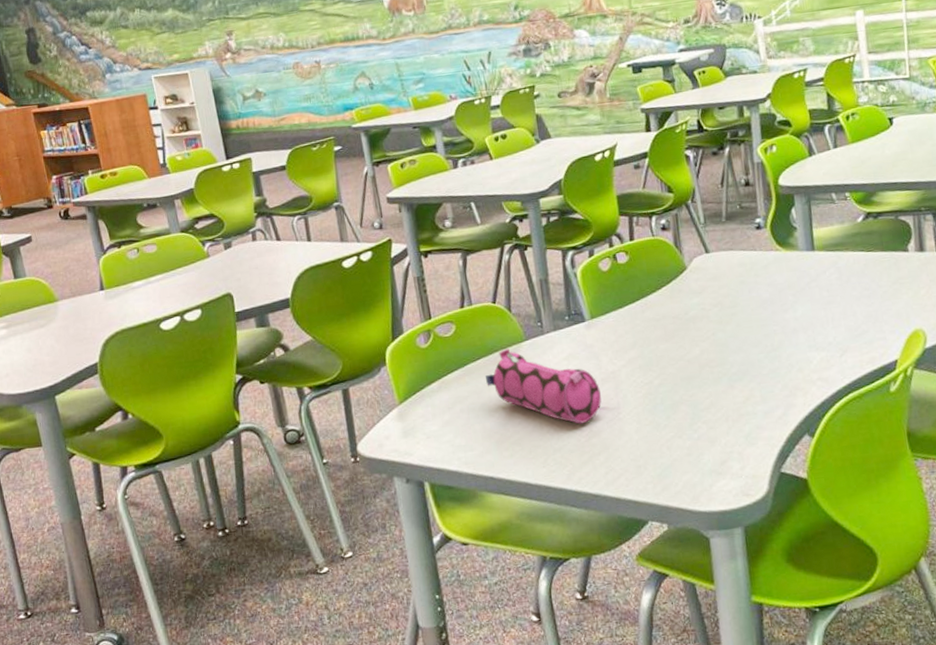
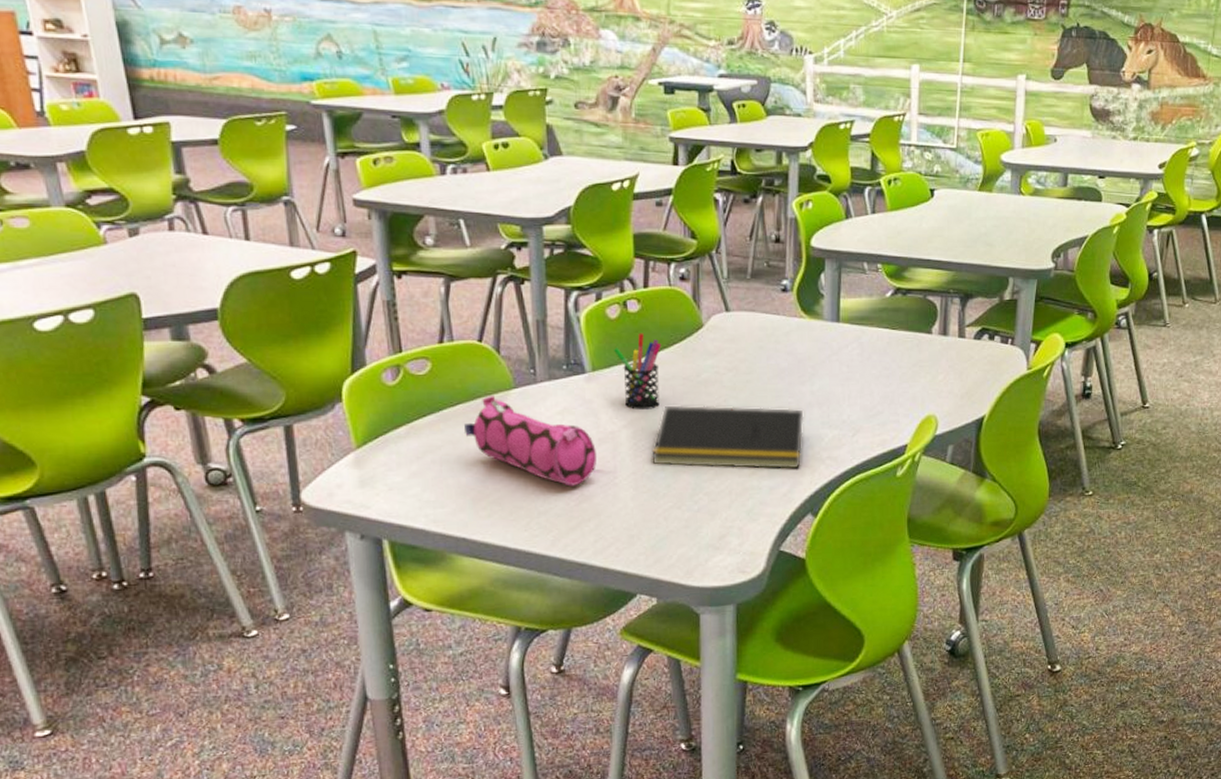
pen holder: none [607,280,654,350] -> present [613,333,662,410]
notepad: none [650,334,793,400] -> present [651,405,804,470]

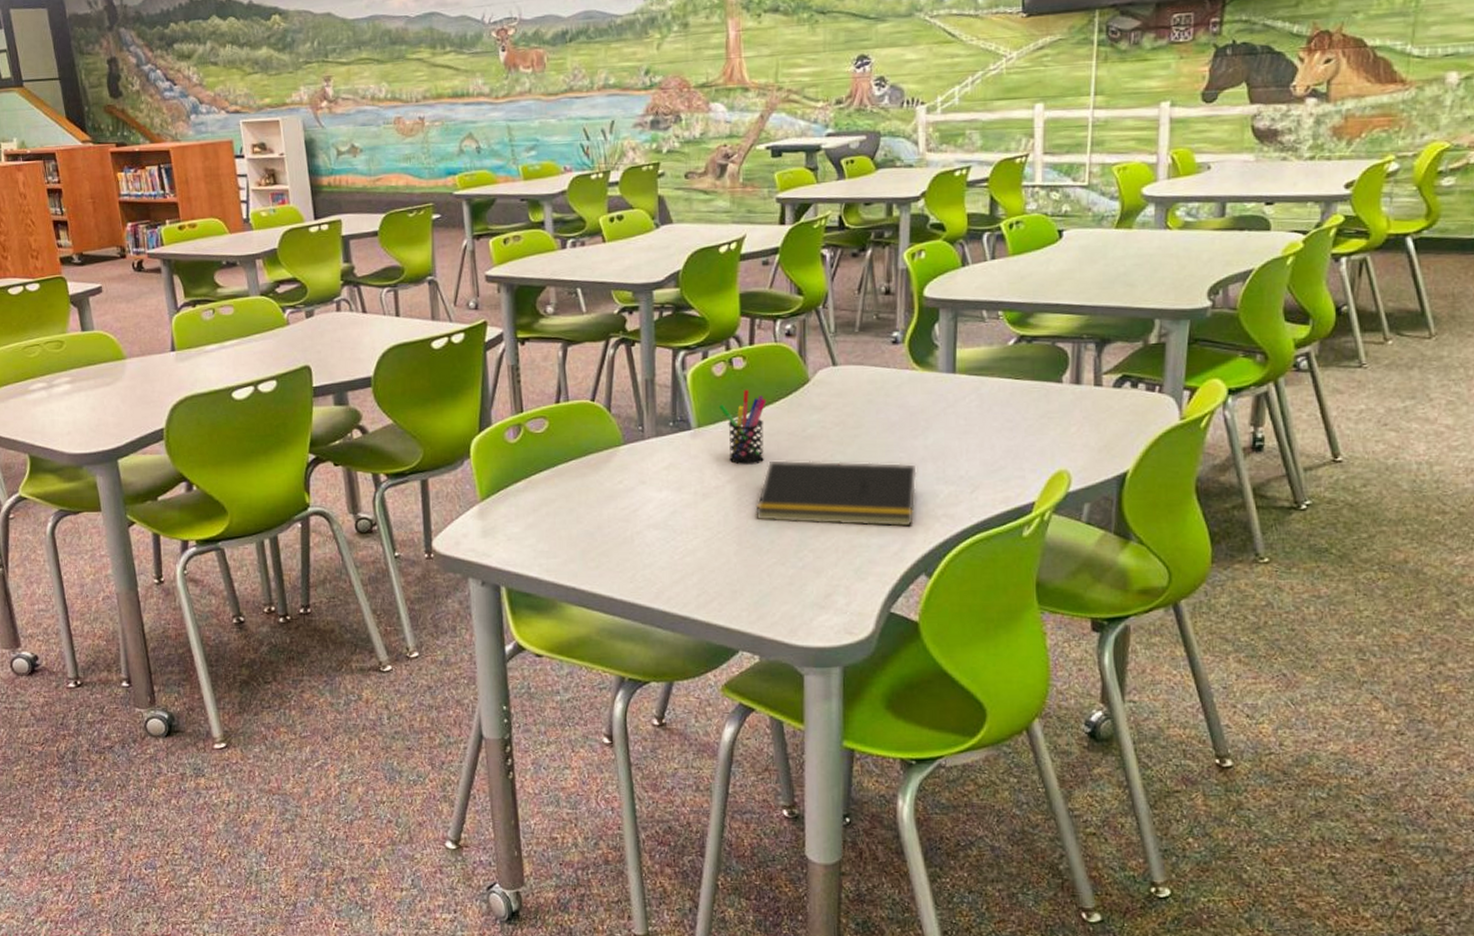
pencil case: present [464,394,598,486] -> none [577,451,702,540]

